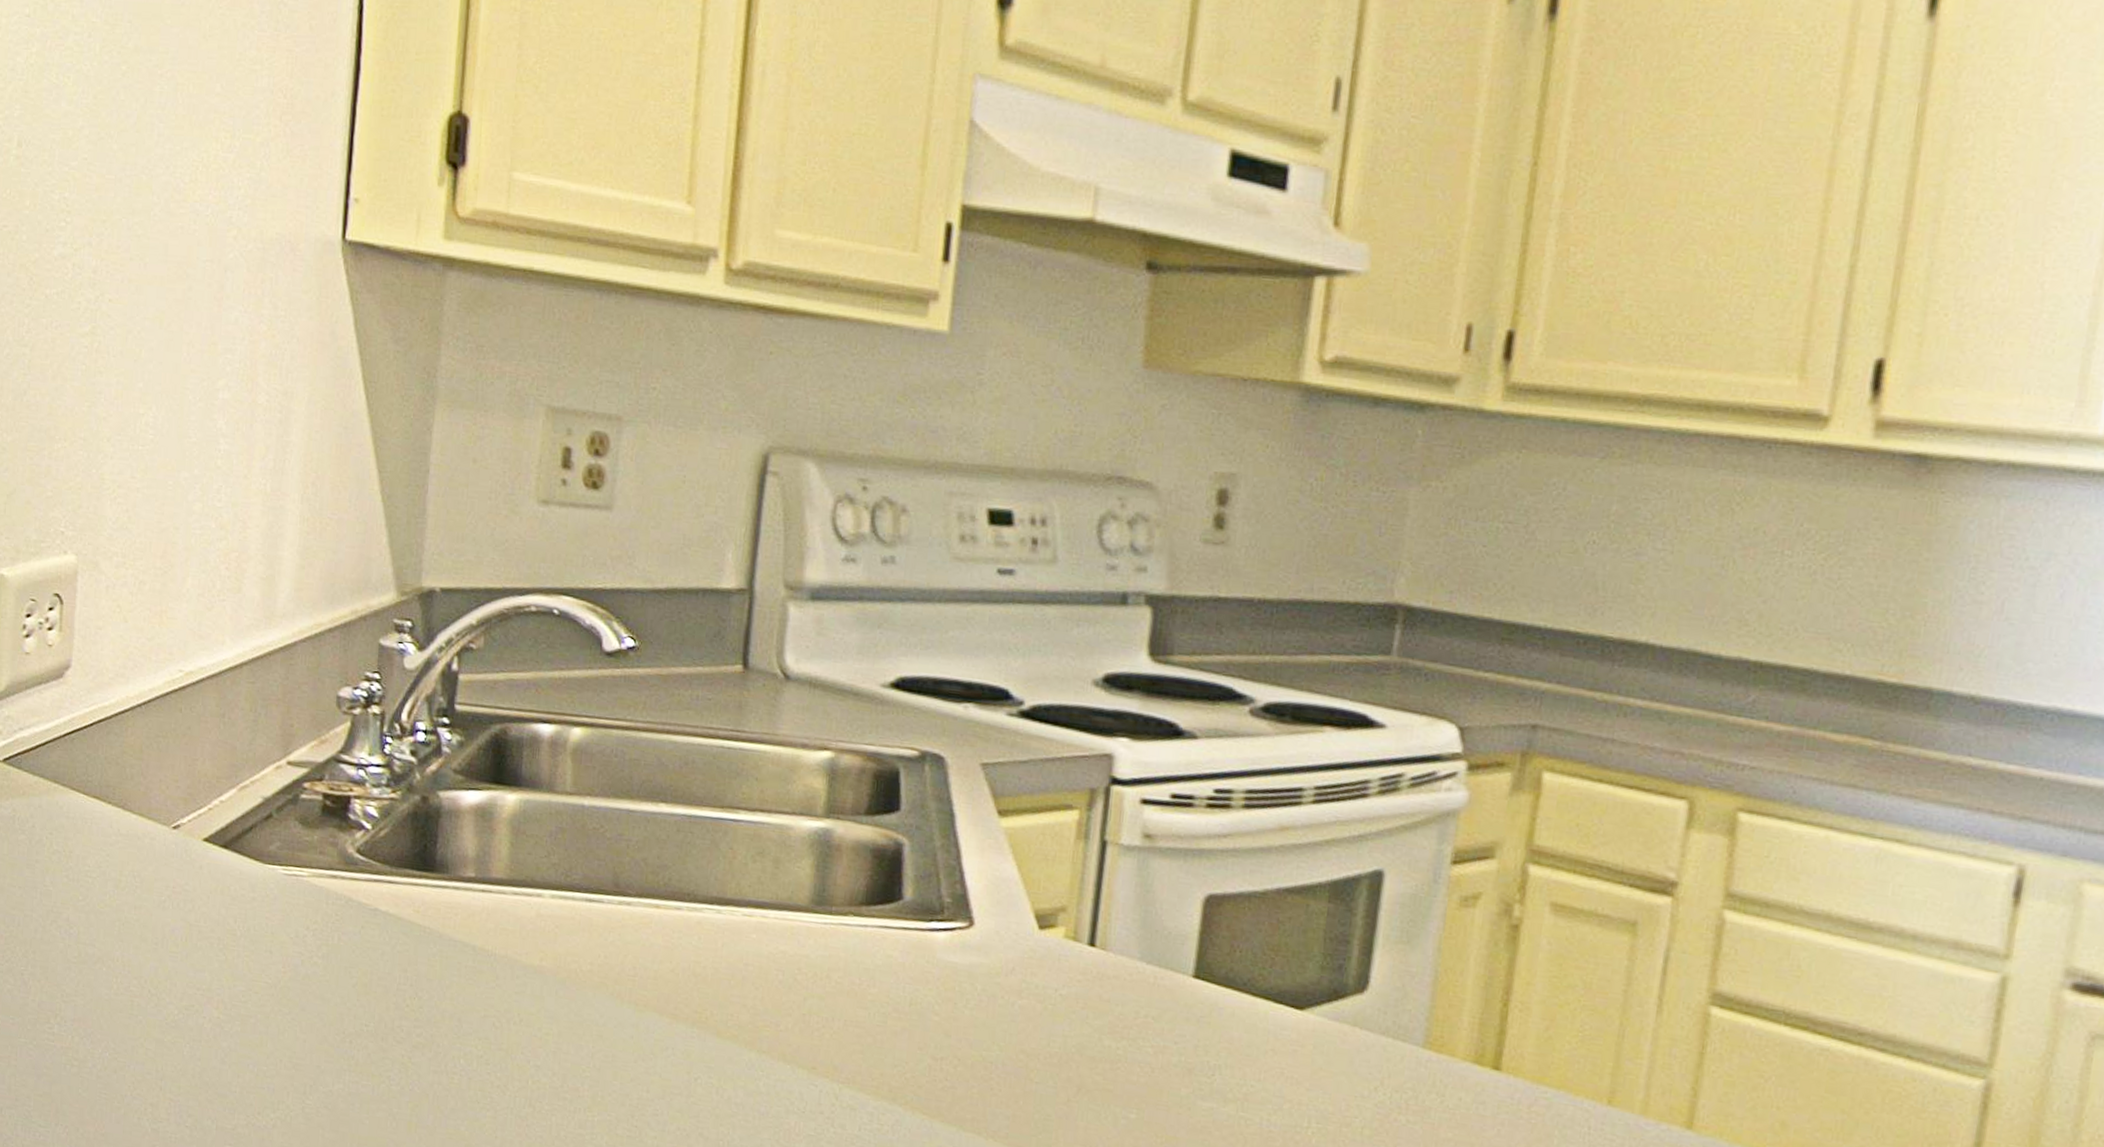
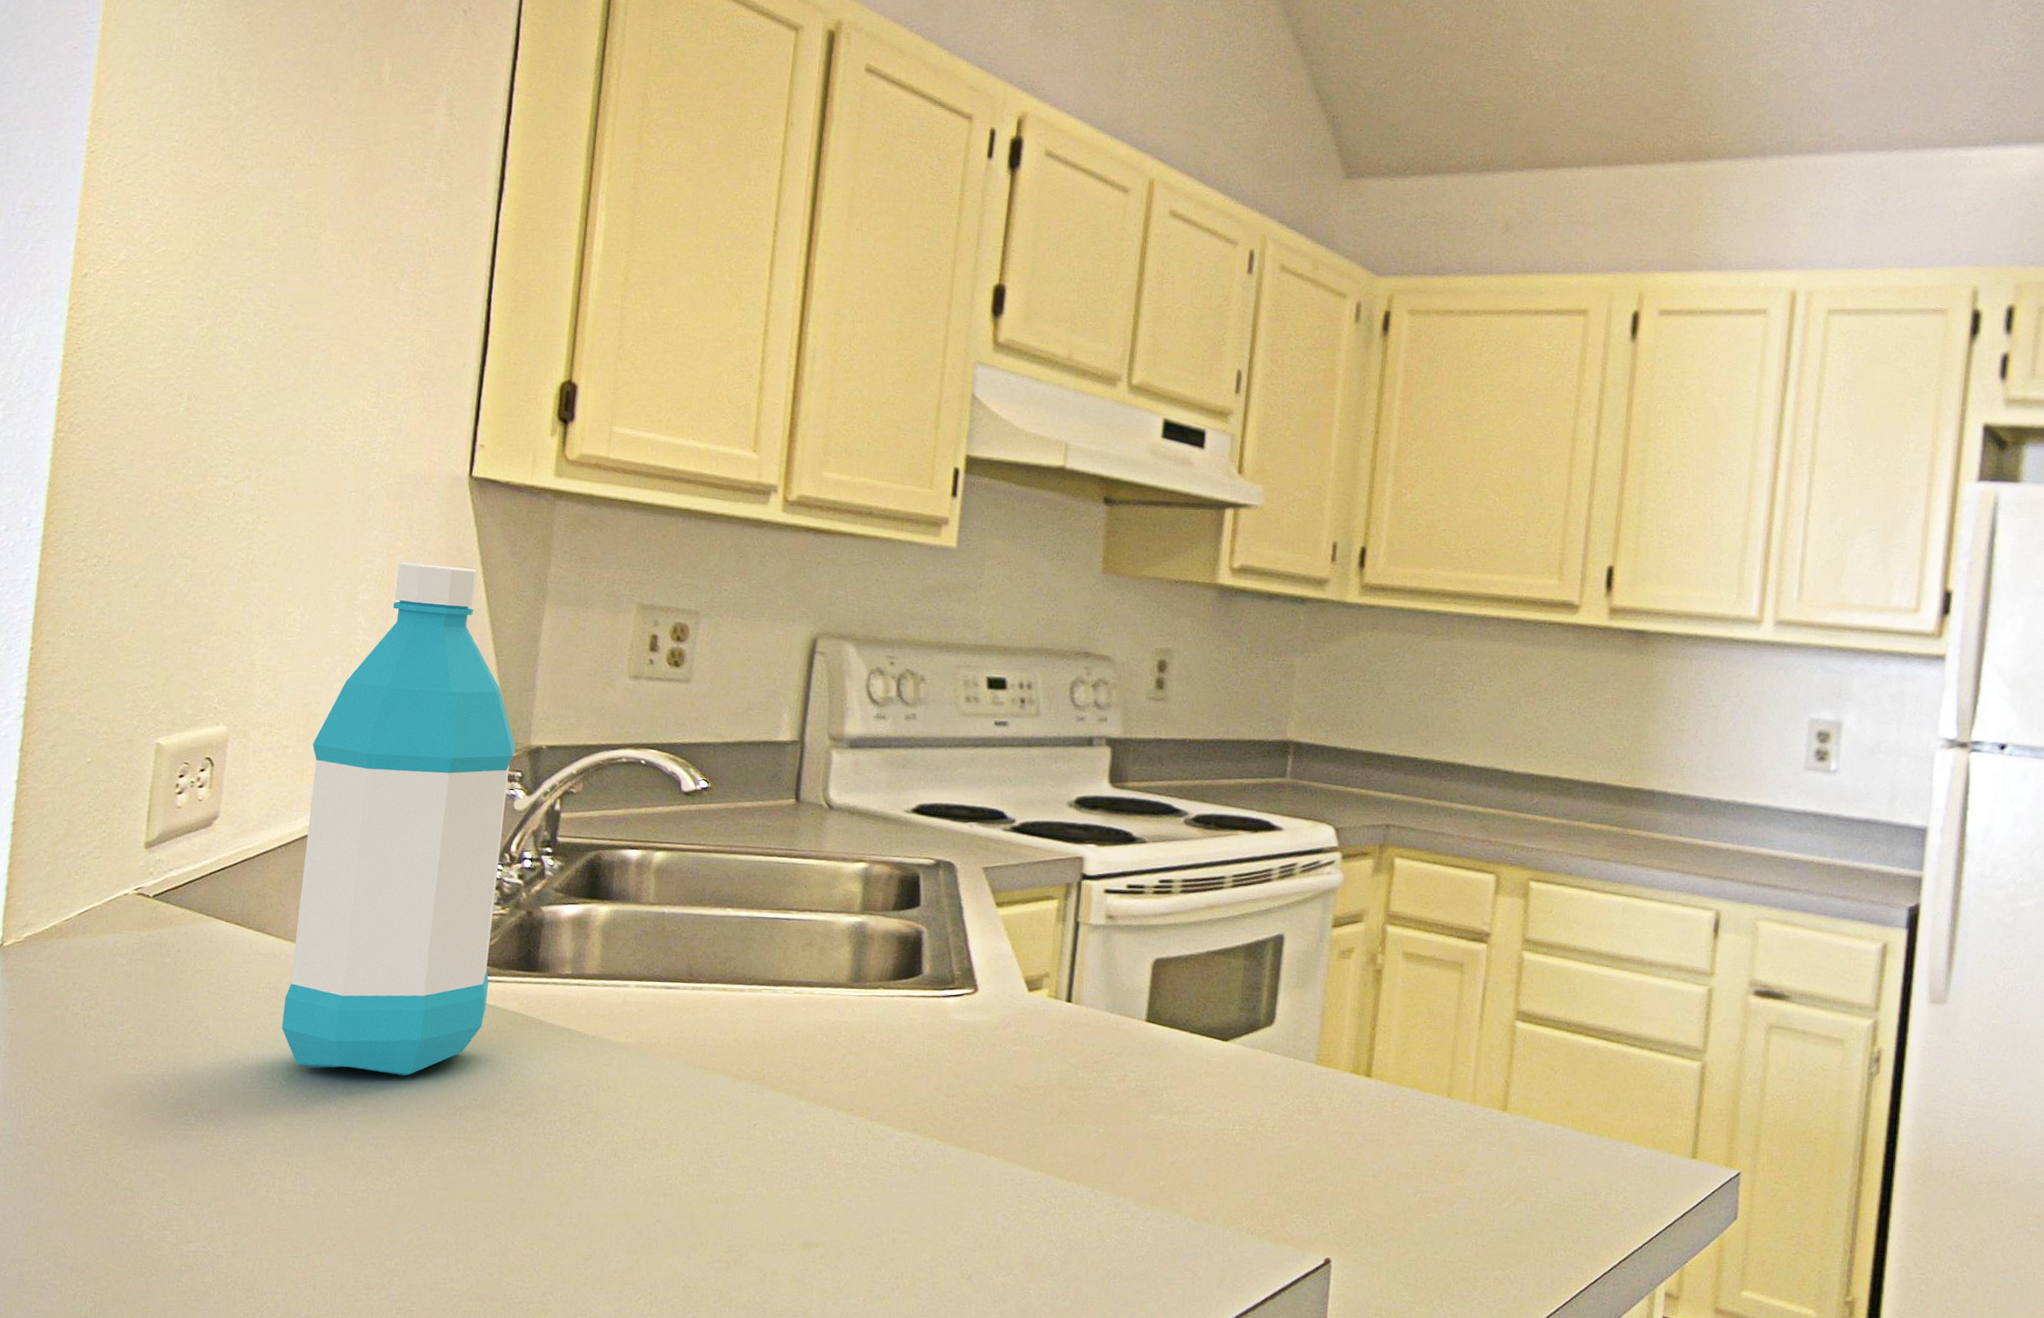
water bottle: none [148,351,405,992] -> present [282,562,516,1076]

